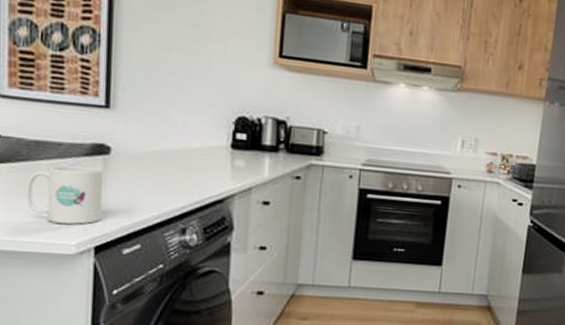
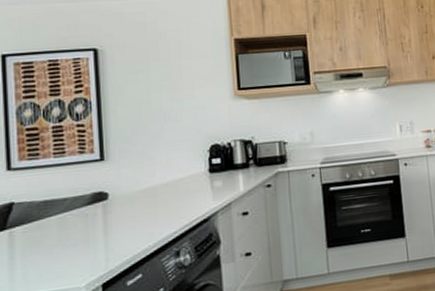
mug: present [25,165,103,225] -> none [38,212,105,270]

